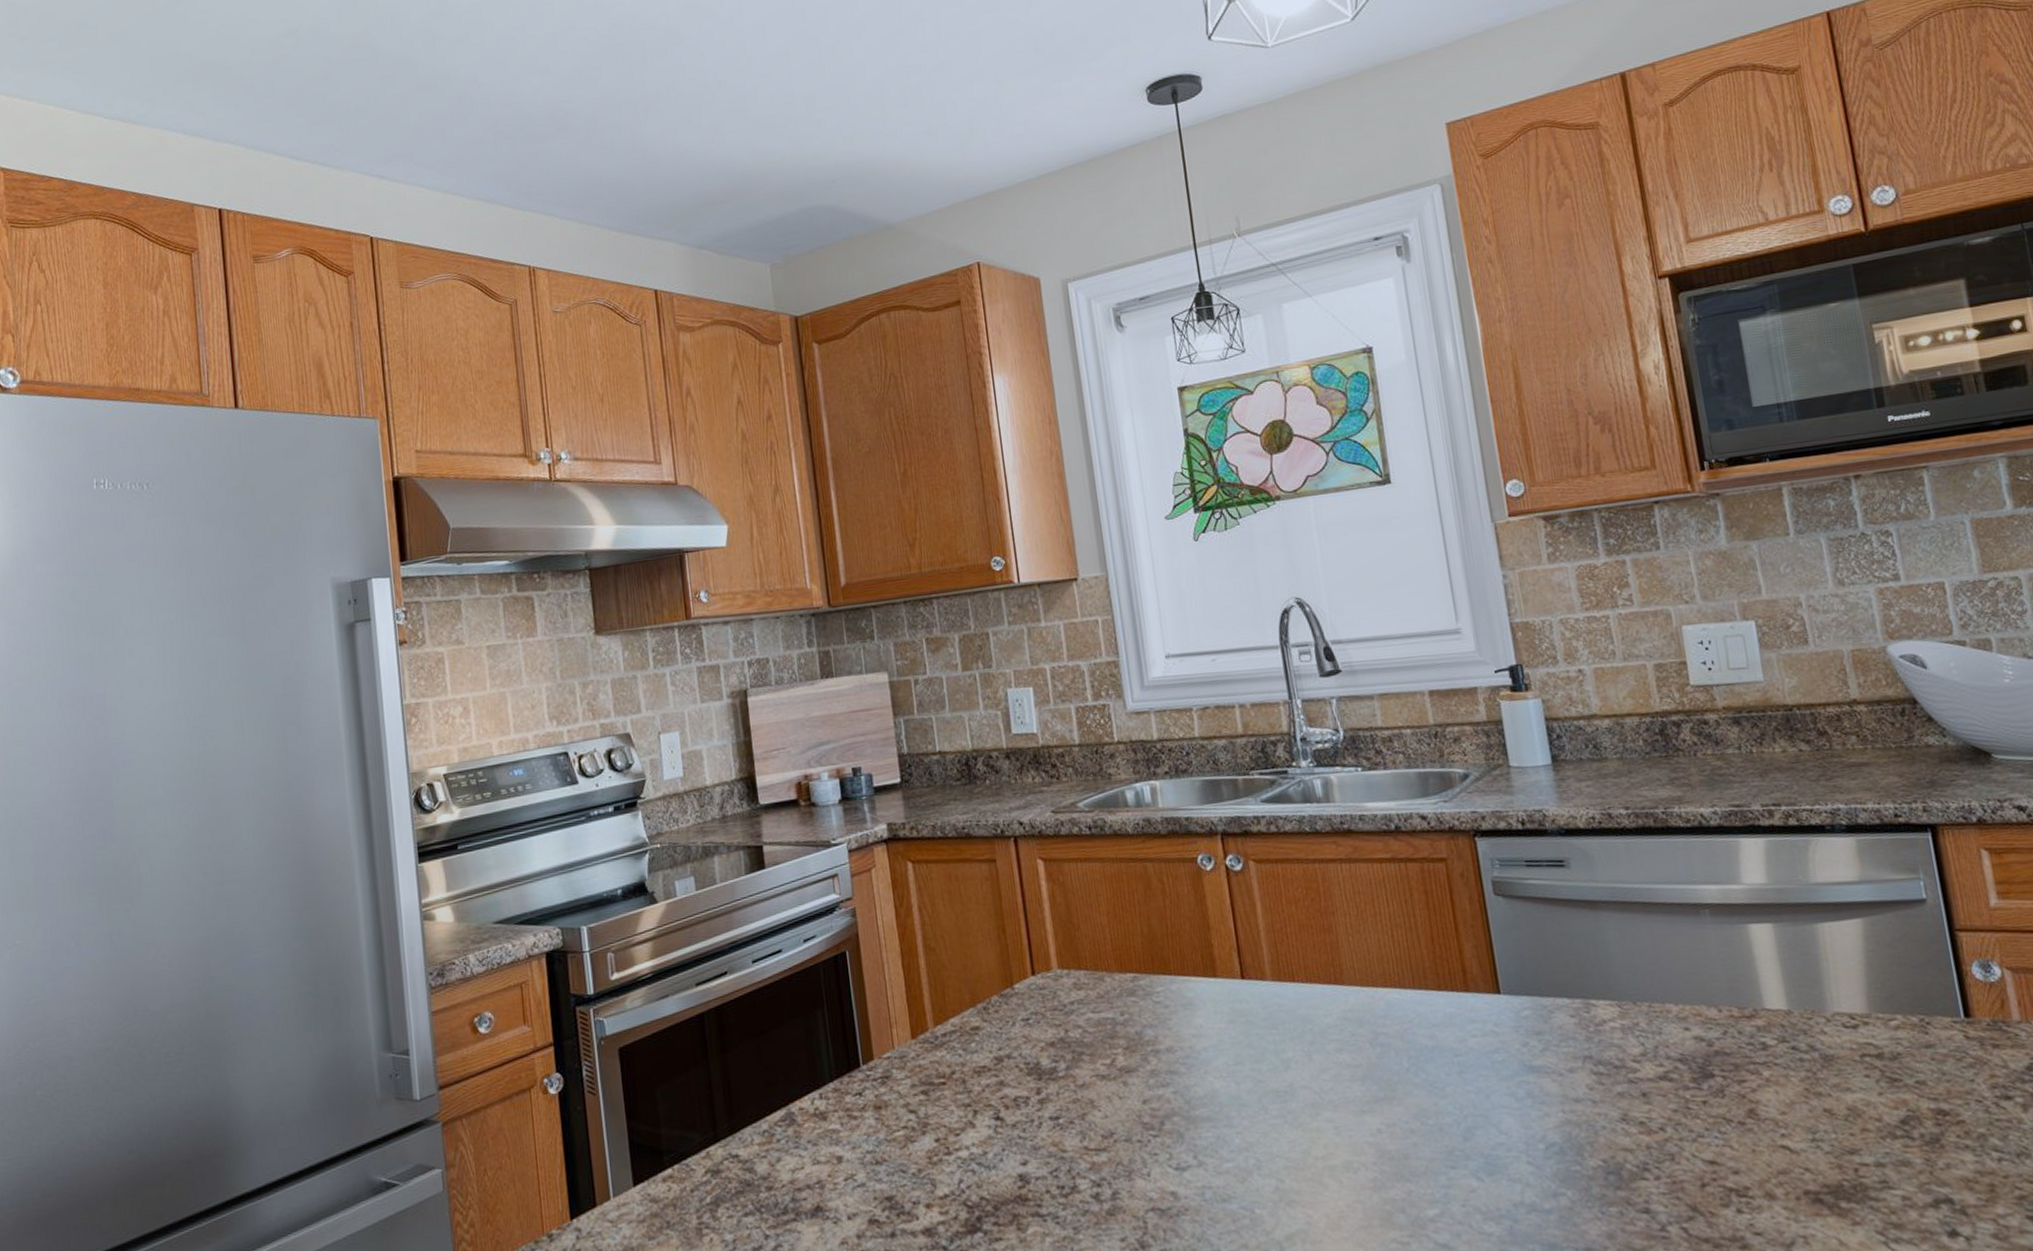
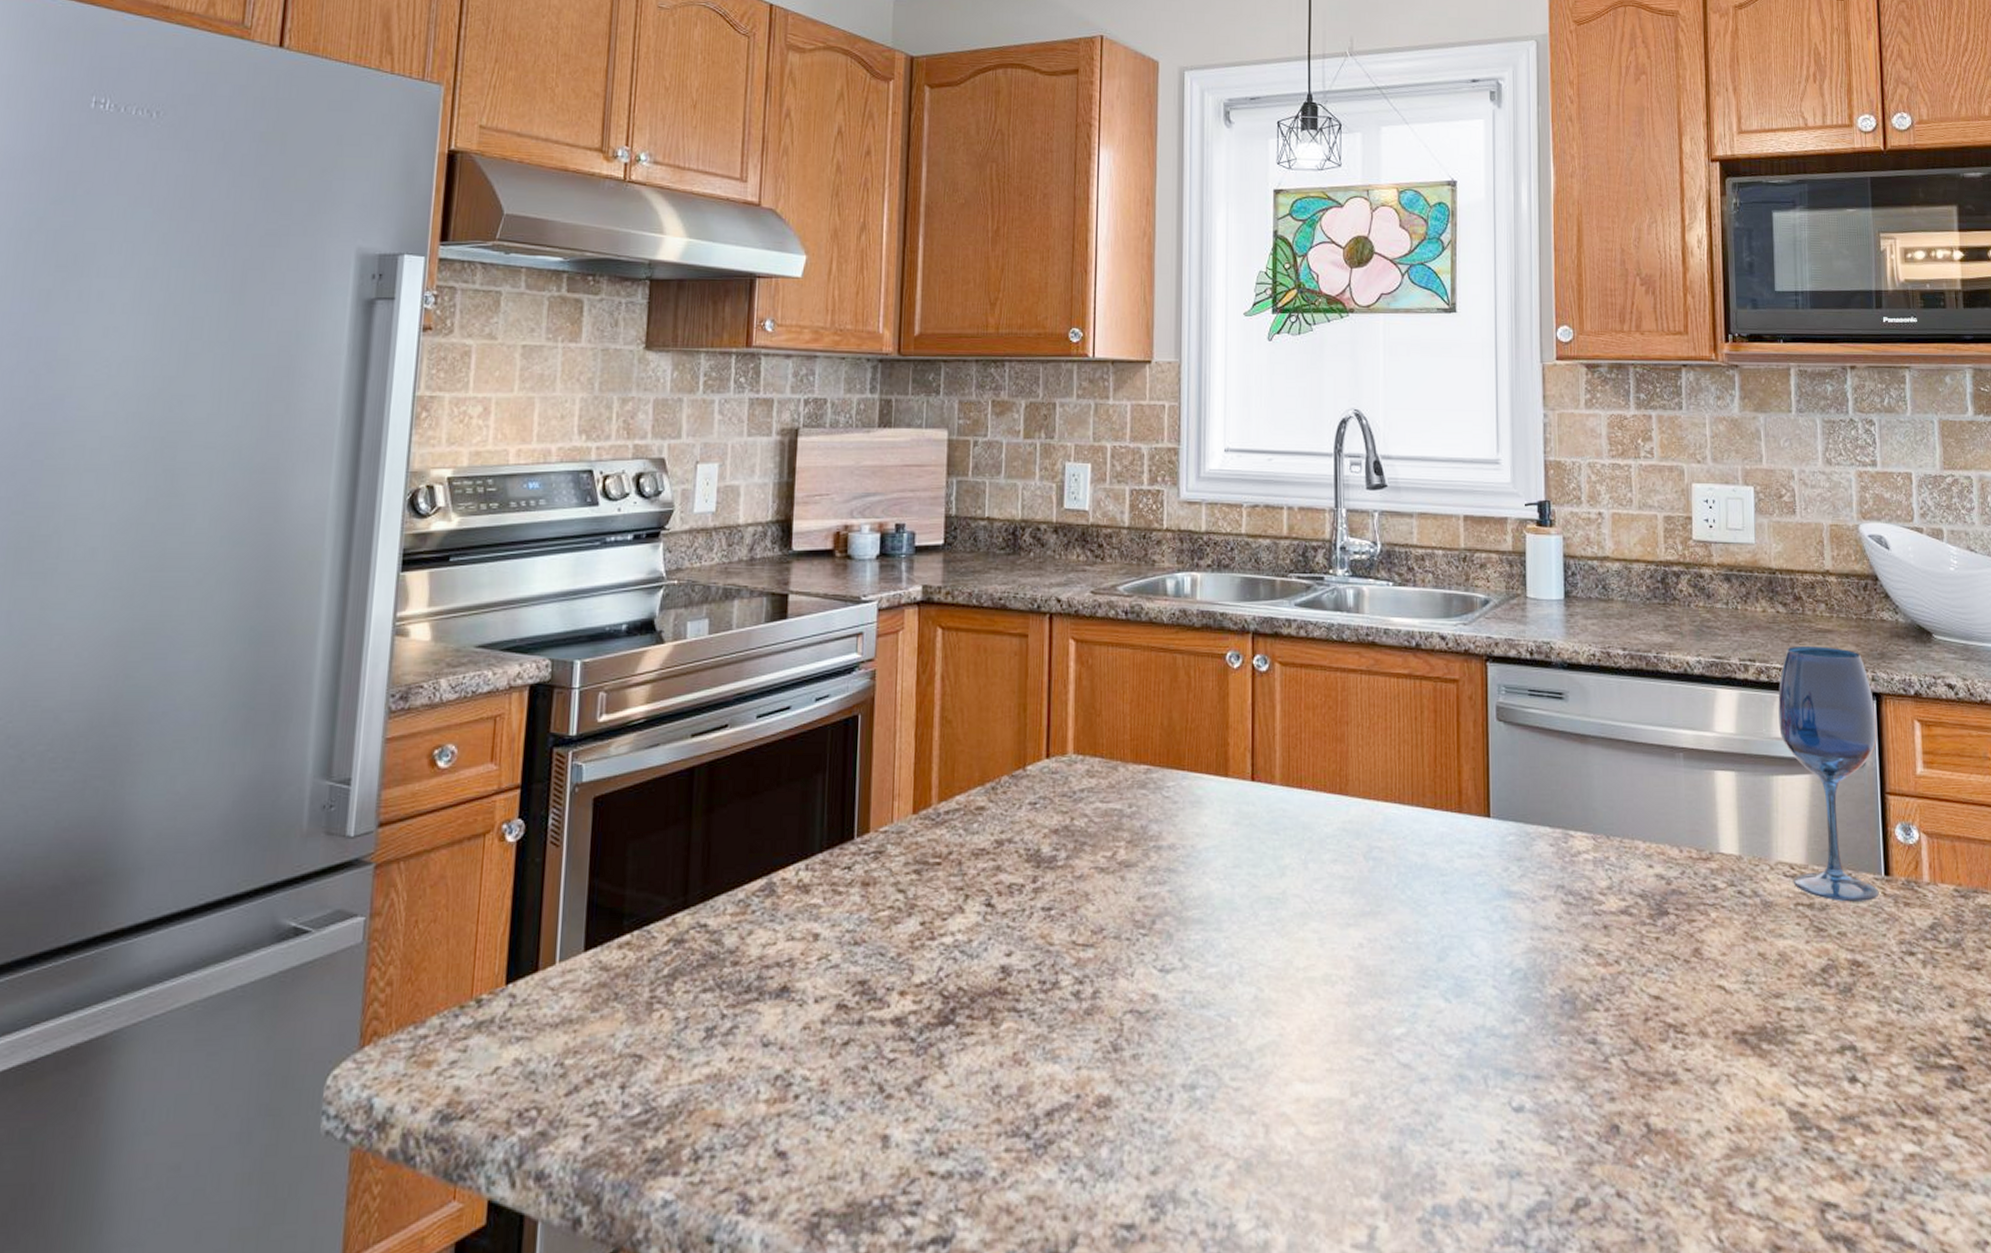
wineglass: none [1812,781,1961,1049] -> present [1778,646,1879,902]

